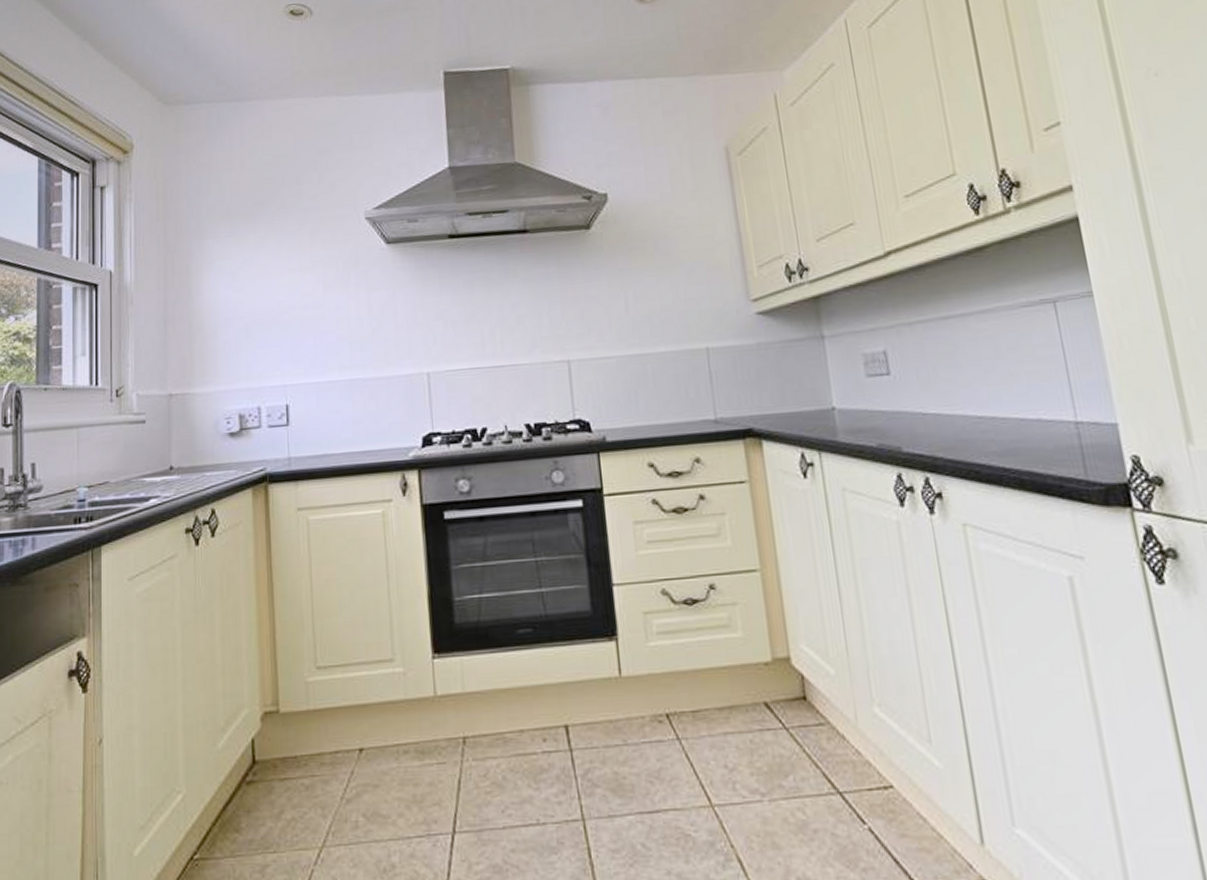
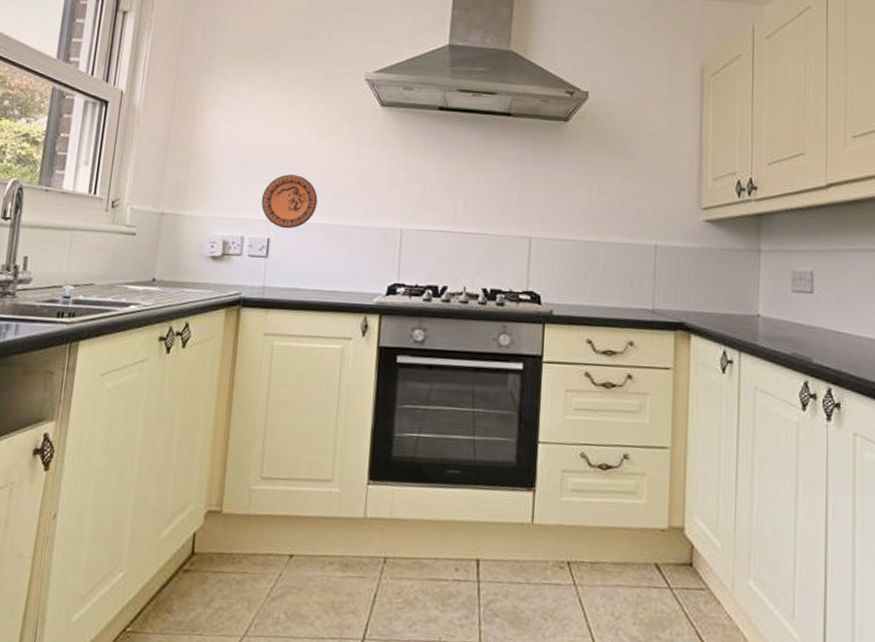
decorative plate: none [273,331,334,392] -> present [261,174,318,229]

